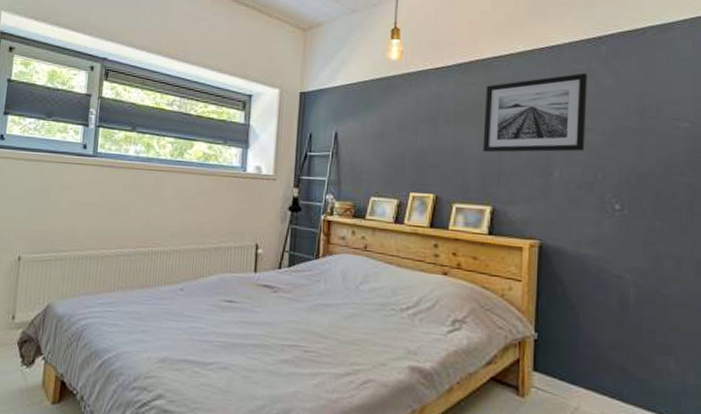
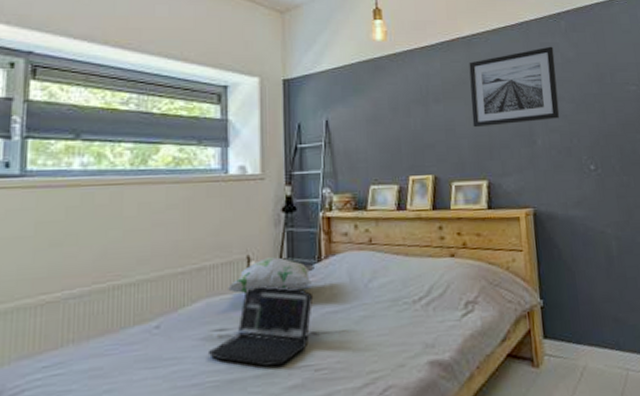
laptop: none [218,270,309,342] -> present [207,285,314,367]
decorative pillow: none [238,248,312,280] -> present [228,257,314,294]

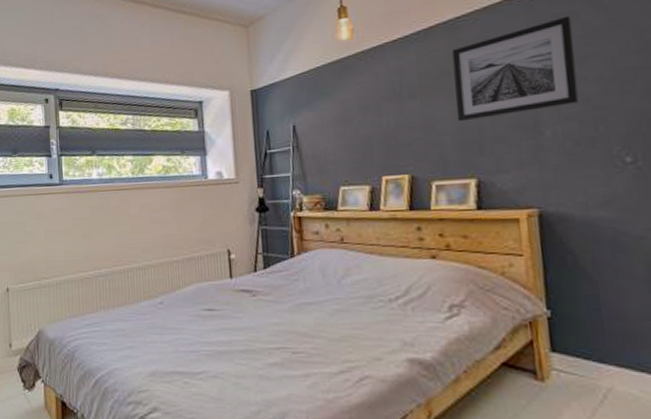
laptop: present [207,285,314,367] -> none [200,275,288,345]
decorative pillow: present [228,257,314,294] -> none [213,252,288,281]

